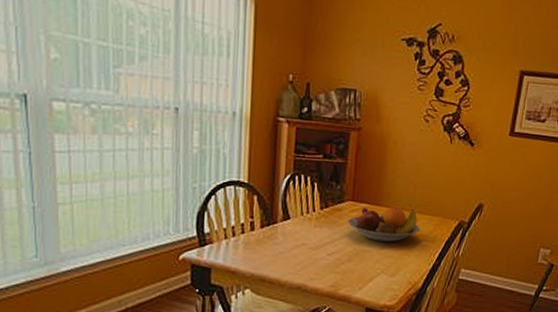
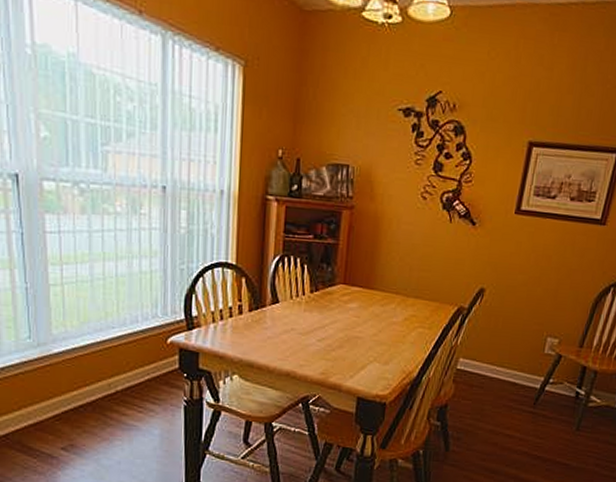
fruit bowl: present [347,207,420,242] -> none [338,291,416,329]

